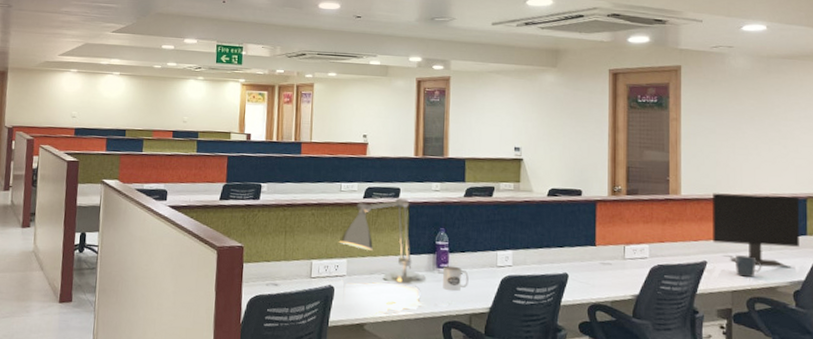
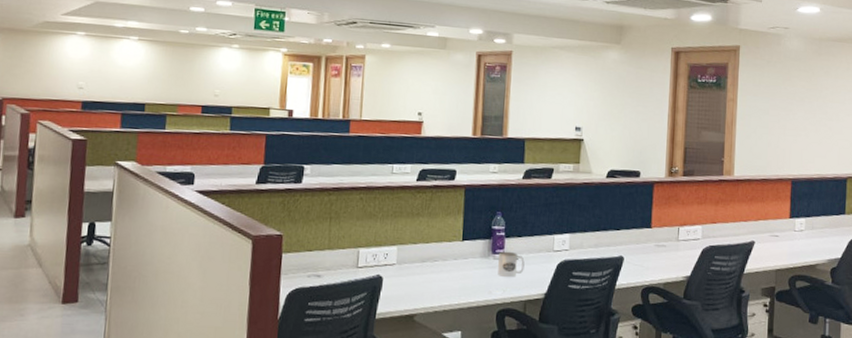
desk lamp: present [338,197,427,285] -> none [388,180,481,272]
computer monitor: present [712,193,800,268] -> none [761,174,841,247]
mug: present [735,254,762,277] -> none [780,234,804,256]

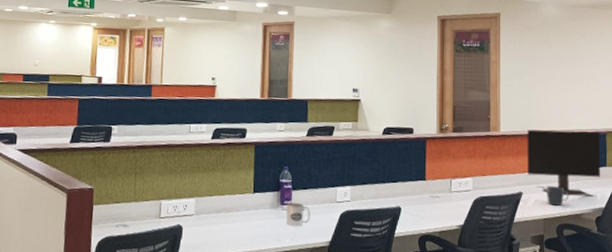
computer monitor: none [761,174,841,247] -> present [527,129,601,197]
mug: none [780,234,804,256] -> present [547,185,569,206]

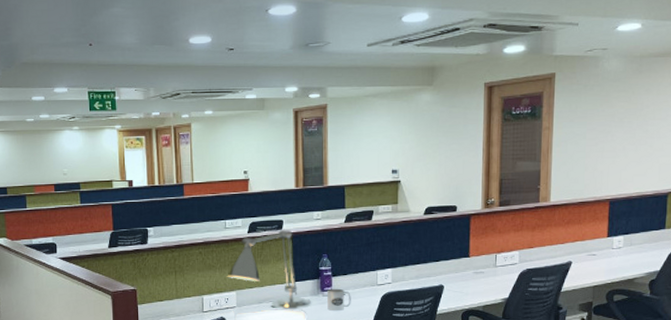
desk lamp: none [187,138,271,222] -> present [227,229,312,310]
computer monitor: present [527,129,601,197] -> none [578,193,661,261]
mug: present [547,185,569,206] -> none [598,252,622,272]

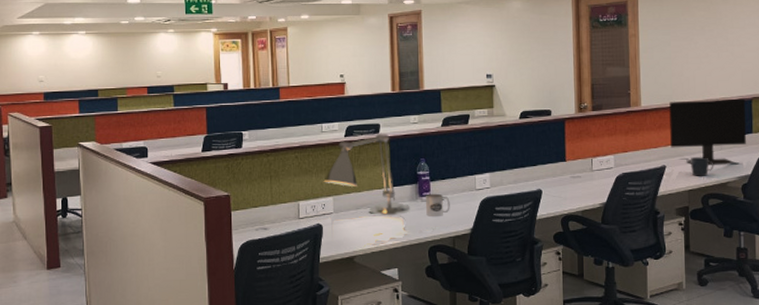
computer monitor: none [578,193,661,261] -> present [669,98,747,165]
mug: none [598,252,622,272] -> present [691,156,714,176]

